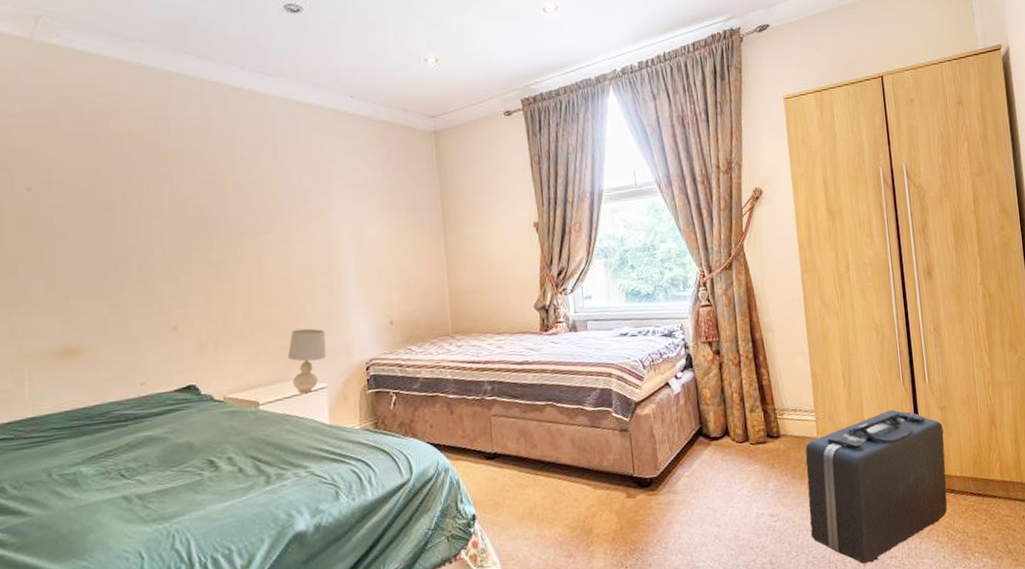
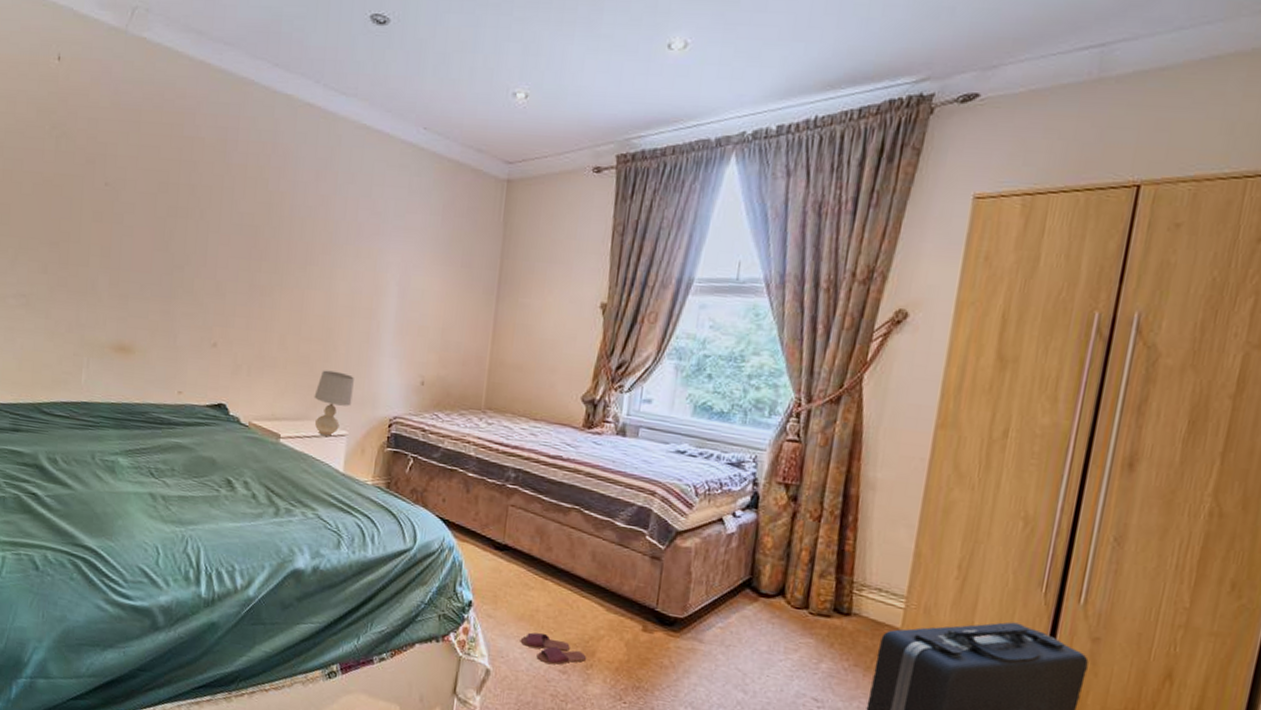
slippers: none [525,525,587,553] -> present [520,632,587,665]

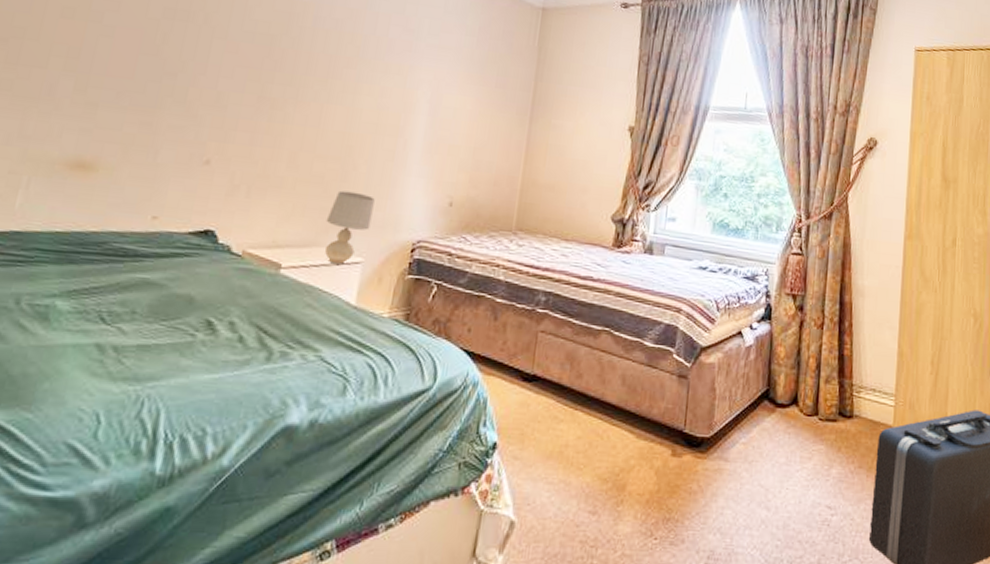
slippers: present [520,632,587,665] -> none [548,470,618,505]

